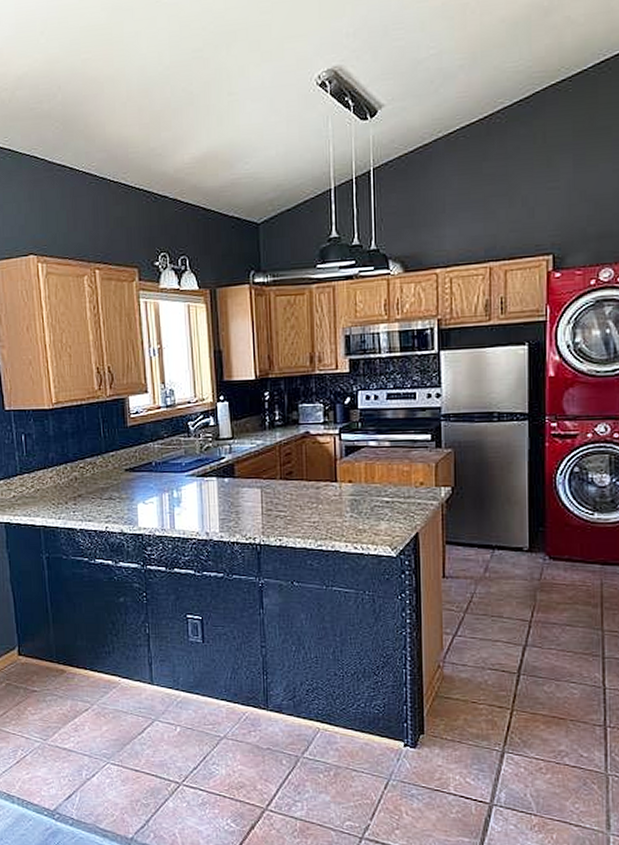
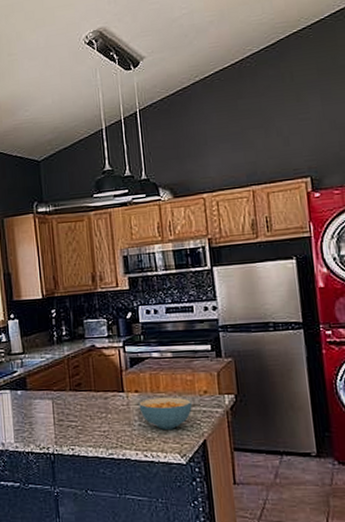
cereal bowl: none [352,488,407,521] -> present [139,397,192,430]

